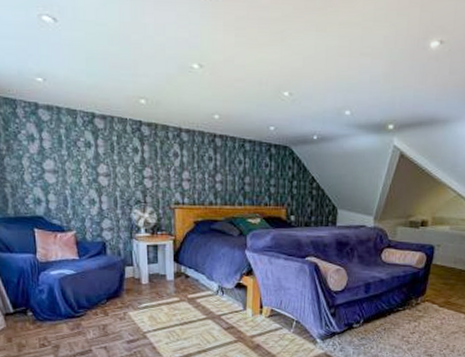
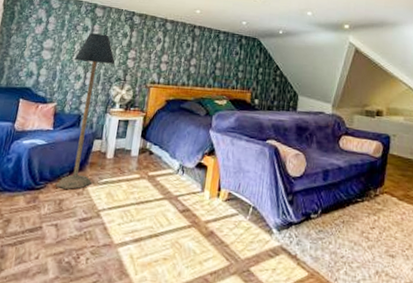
floor lamp: none [82,150,131,315] -> present [55,33,115,189]

